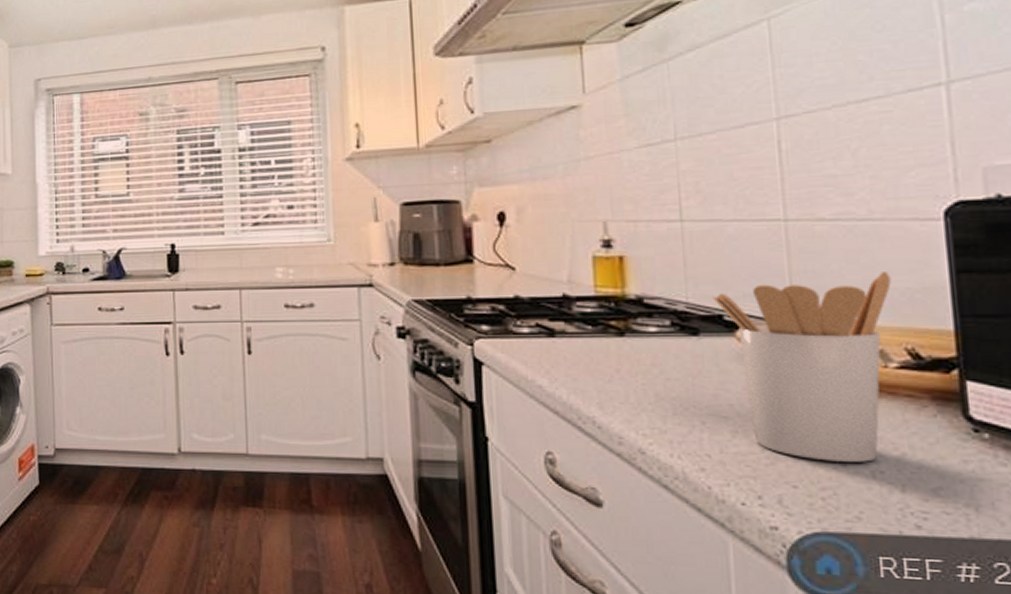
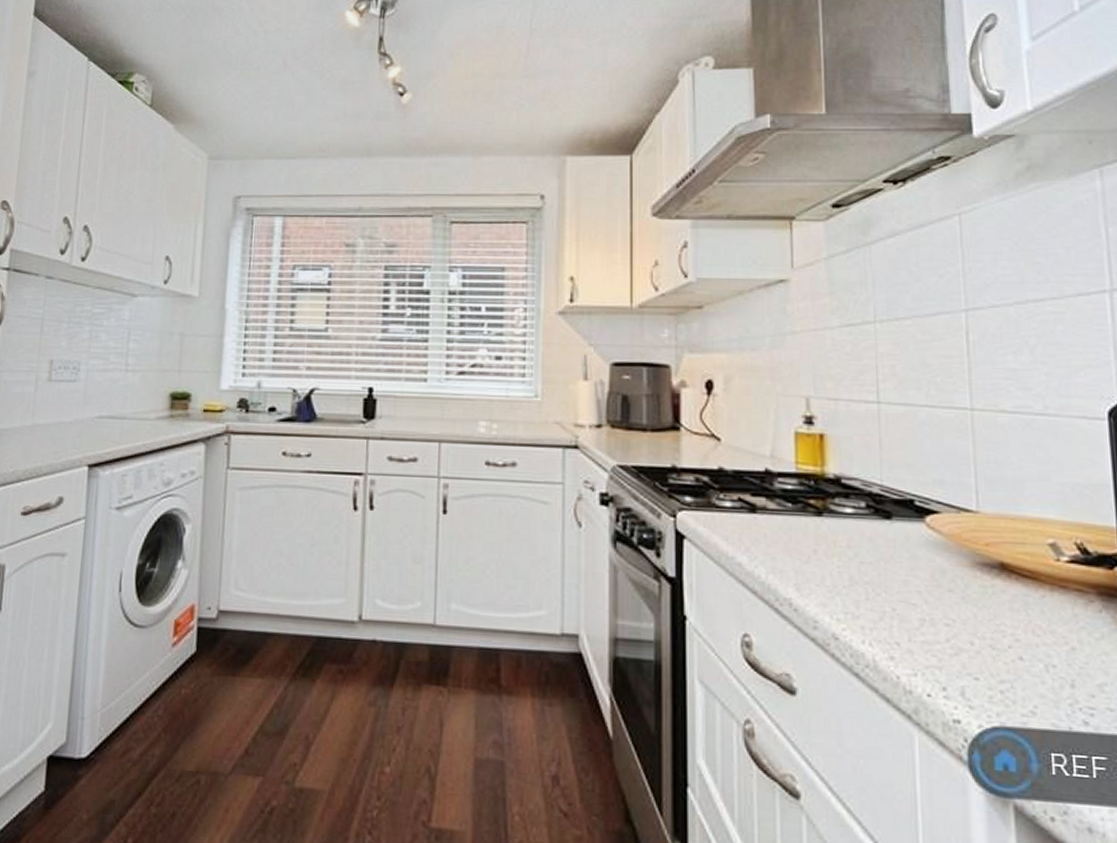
utensil holder: present [712,272,891,462] -> none [905,466,1063,656]

